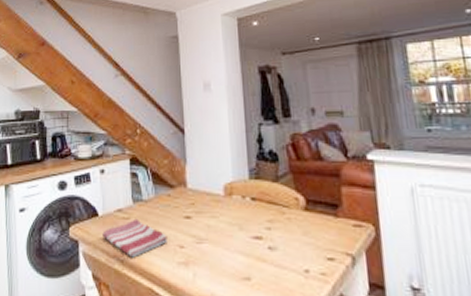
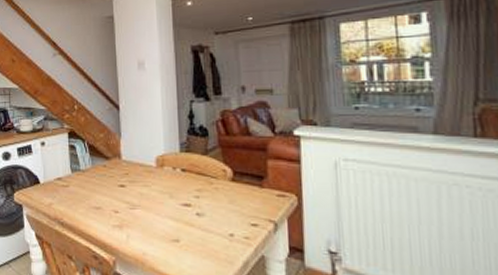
dish towel: present [102,218,167,258] -> none [44,186,103,221]

